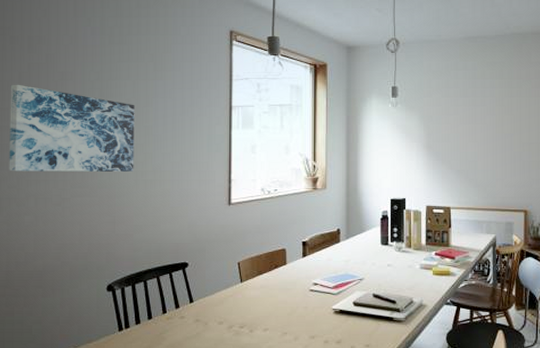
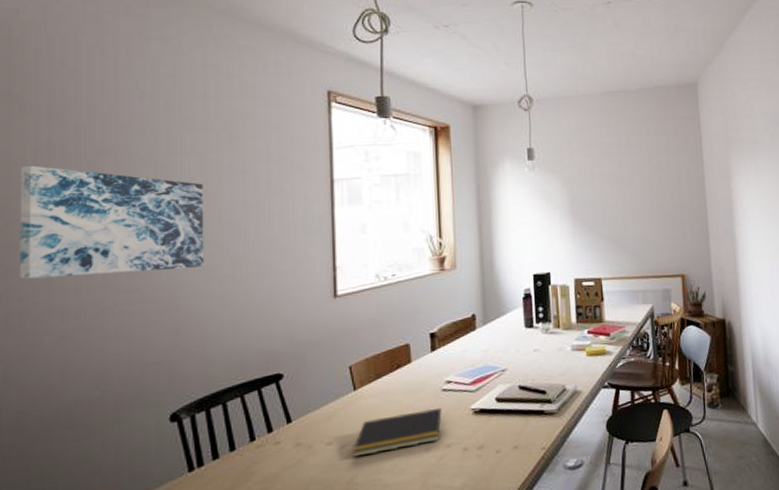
notepad: none [237,304,309,336] -> present [351,408,442,458]

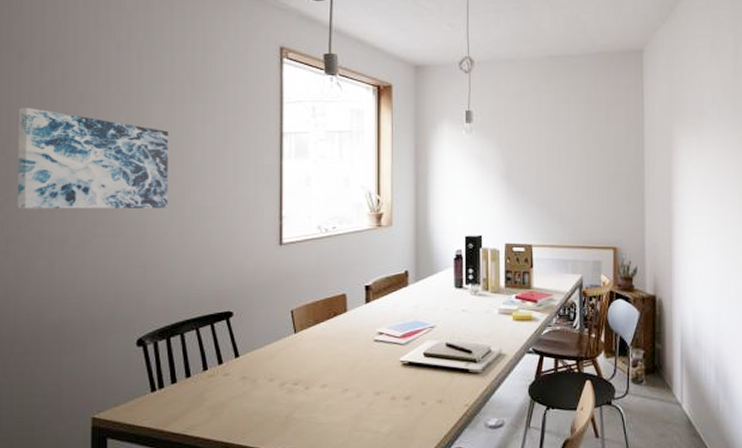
notepad: present [351,408,442,458] -> none [290,356,373,395]

